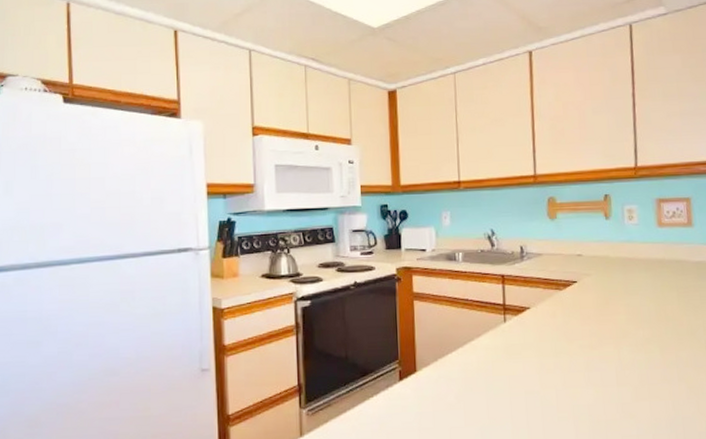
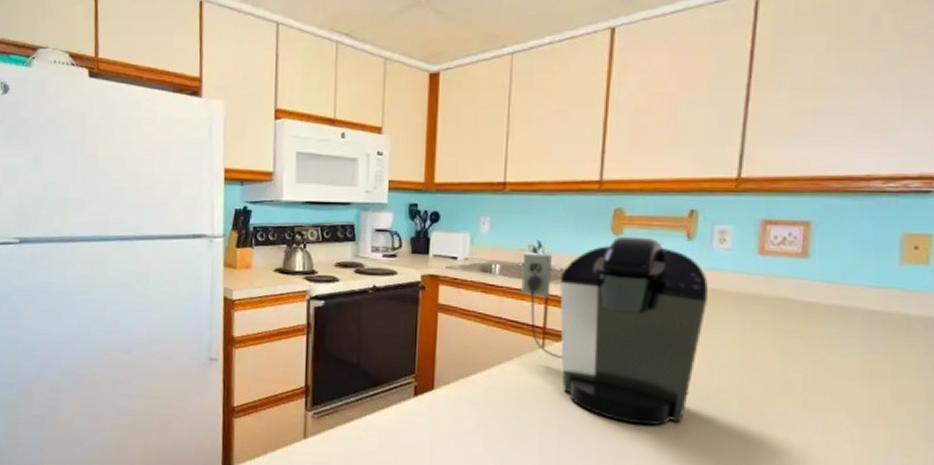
coffee maker: none [480,219,627,380] -> present [521,236,708,426]

